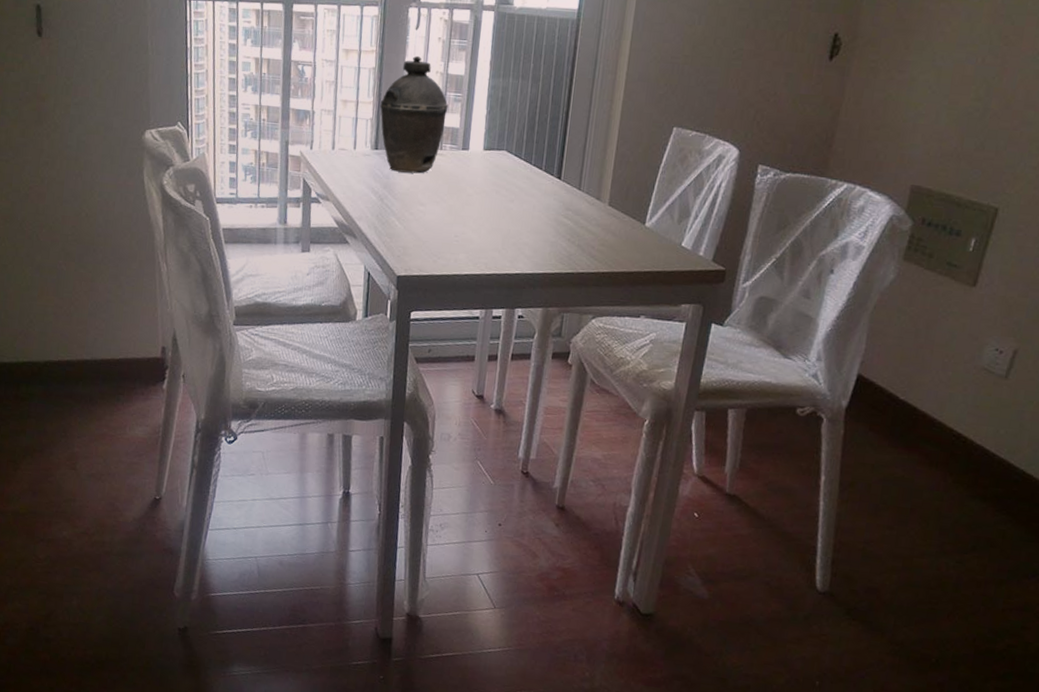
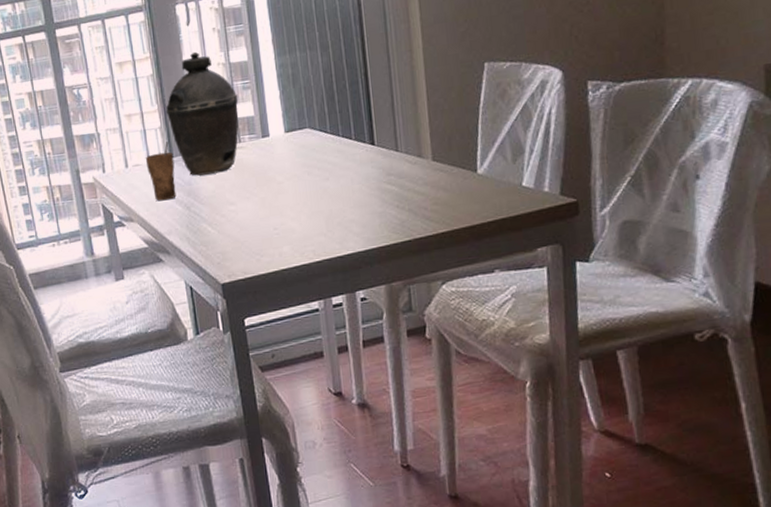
cup: none [351,134,379,188] -> present [145,141,176,201]

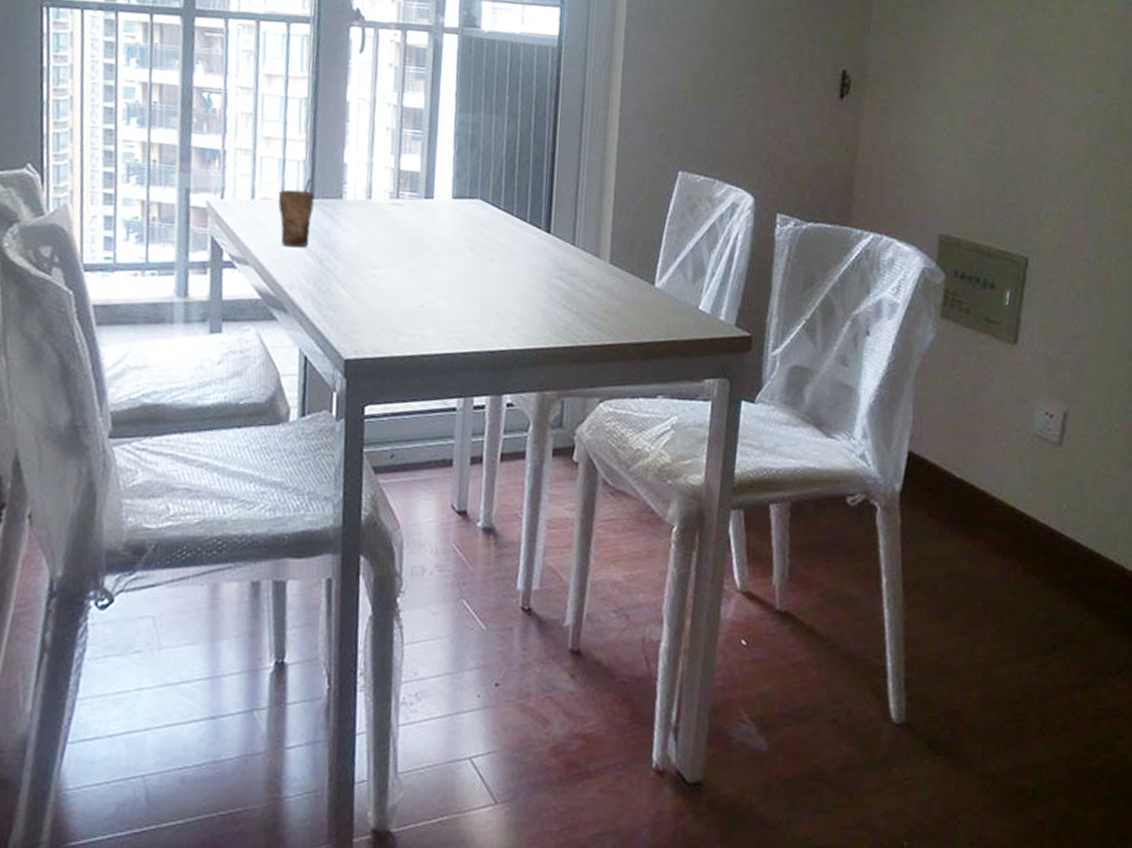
kettle: present [165,51,239,176] -> none [314,84,405,228]

